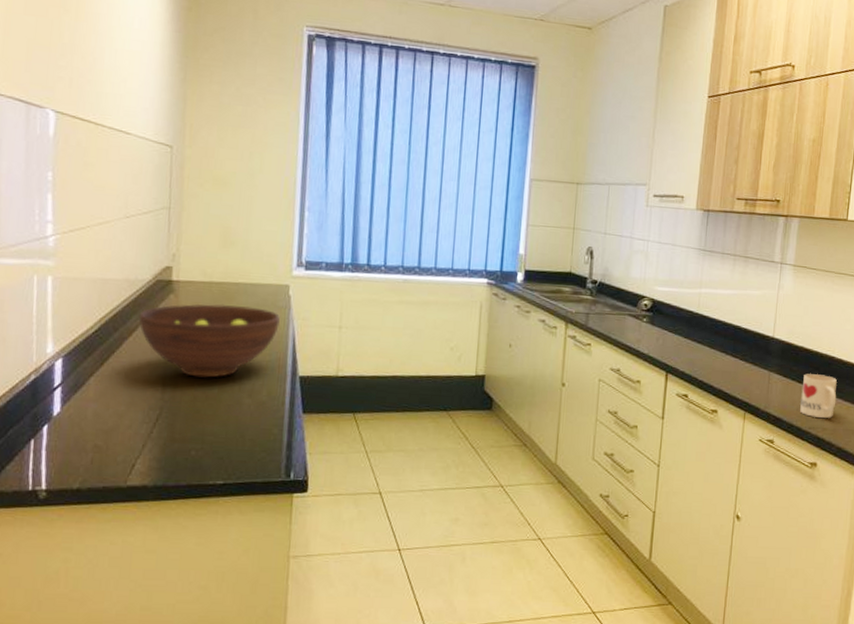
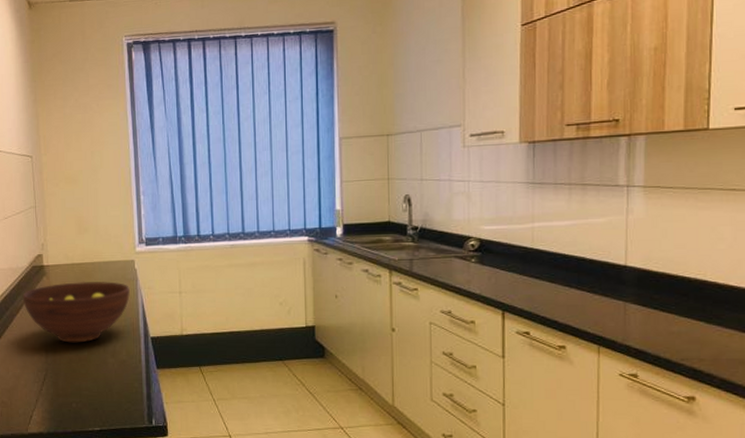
mug: present [800,374,837,418] -> none [667,301,714,347]

